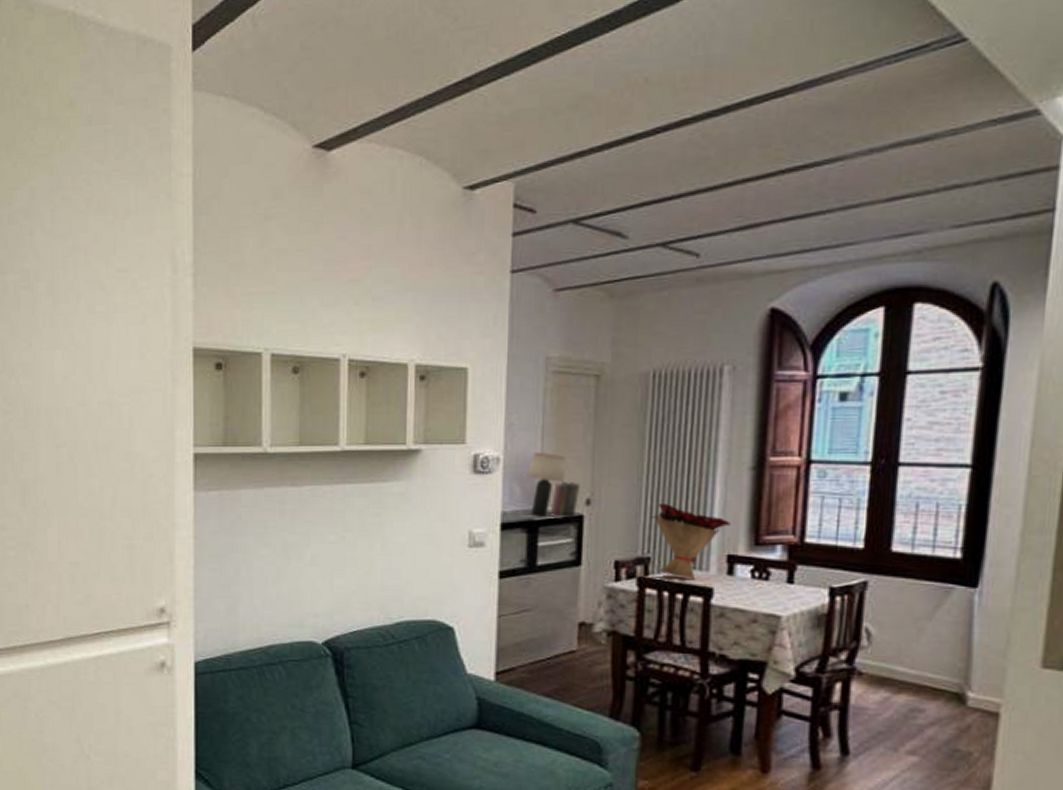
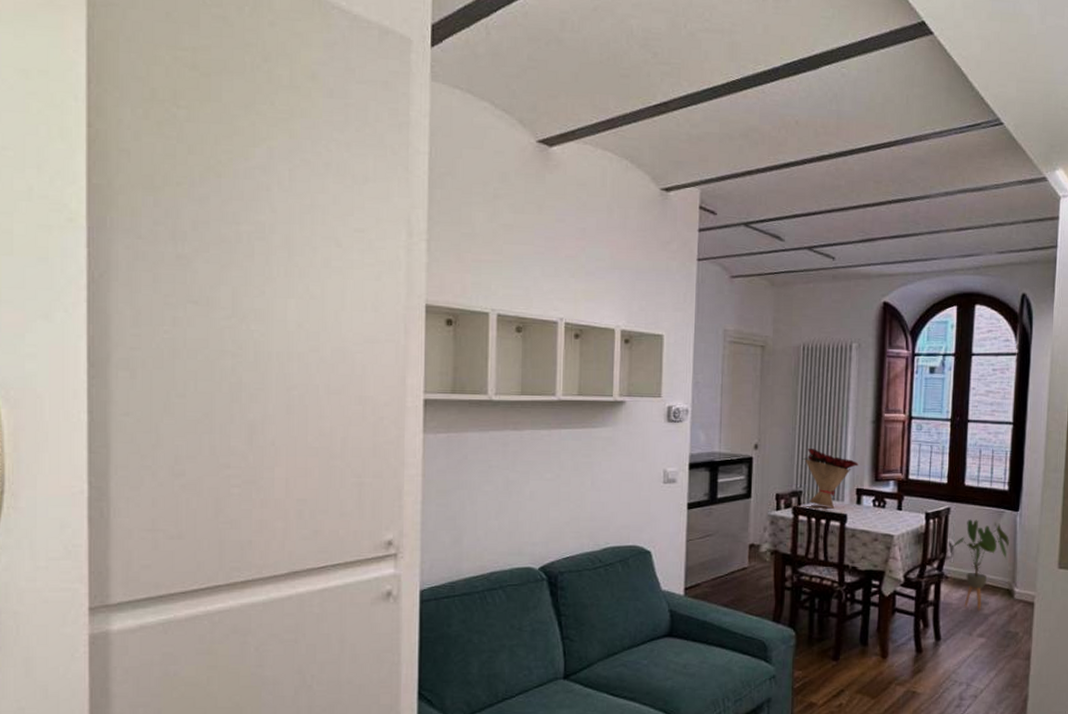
table lamp: present [527,451,567,517] -> none [709,405,740,458]
books: present [551,480,581,519] -> none [728,429,751,460]
house plant: none [868,597,961,720] -> present [951,519,1009,611]

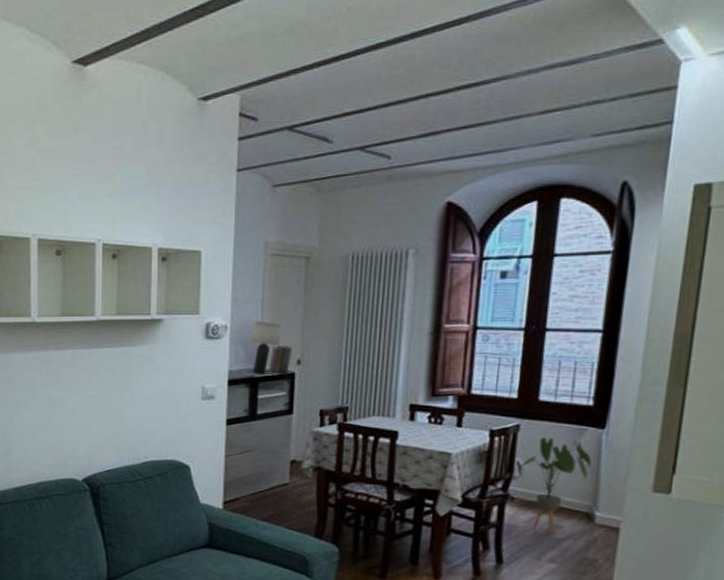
table lamp: none [709,405,740,458] -> present [249,320,282,374]
books: none [728,429,751,460] -> present [269,344,293,376]
flower bouquet: present [802,448,859,509] -> none [349,362,413,425]

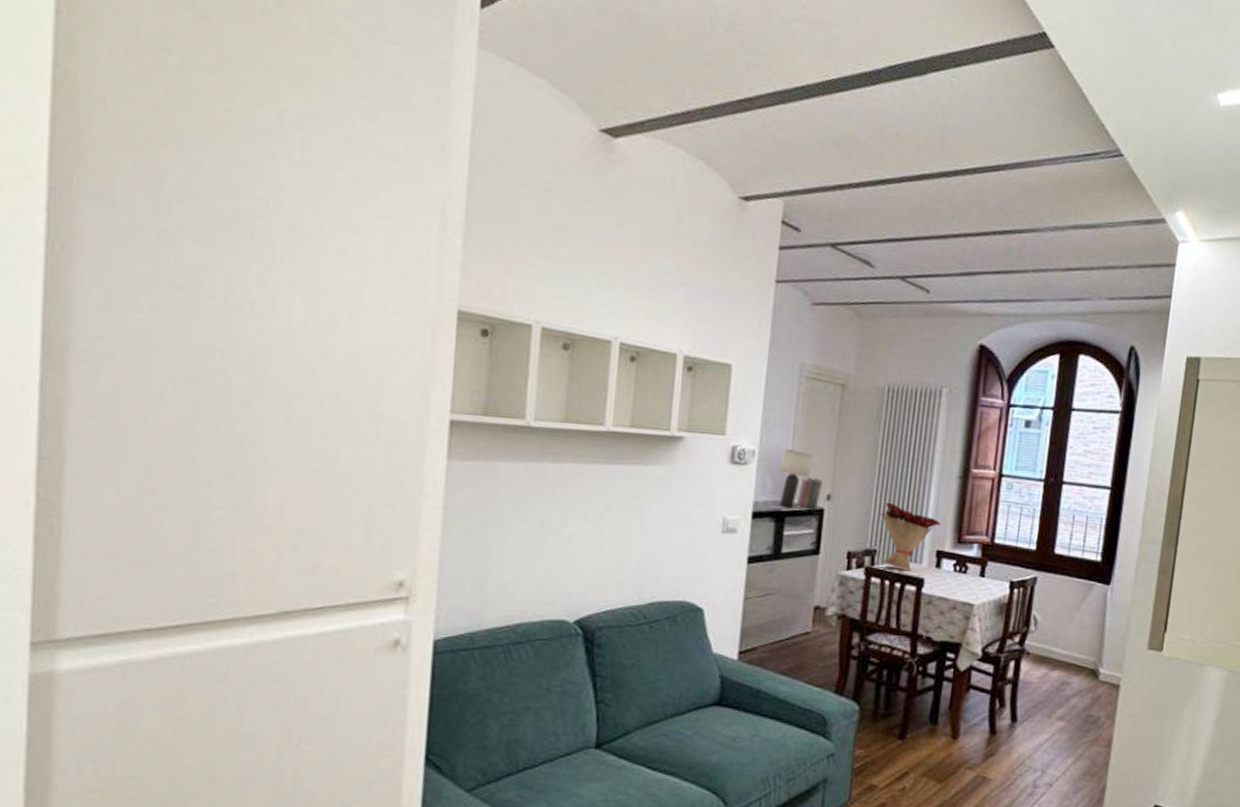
flower bouquet: none [349,362,413,425] -> present [878,502,941,571]
house plant: present [519,437,592,535] -> none [1035,591,1098,691]

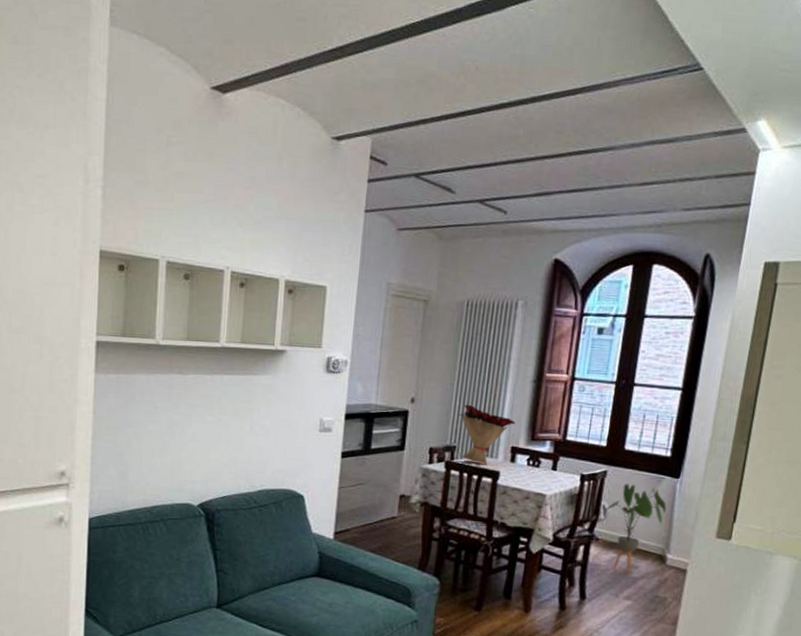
table lamp: present [777,448,814,509] -> none [367,358,399,410]
books: present [797,476,824,512] -> none [384,382,408,413]
house plant: none [1035,591,1098,691] -> present [604,484,667,574]

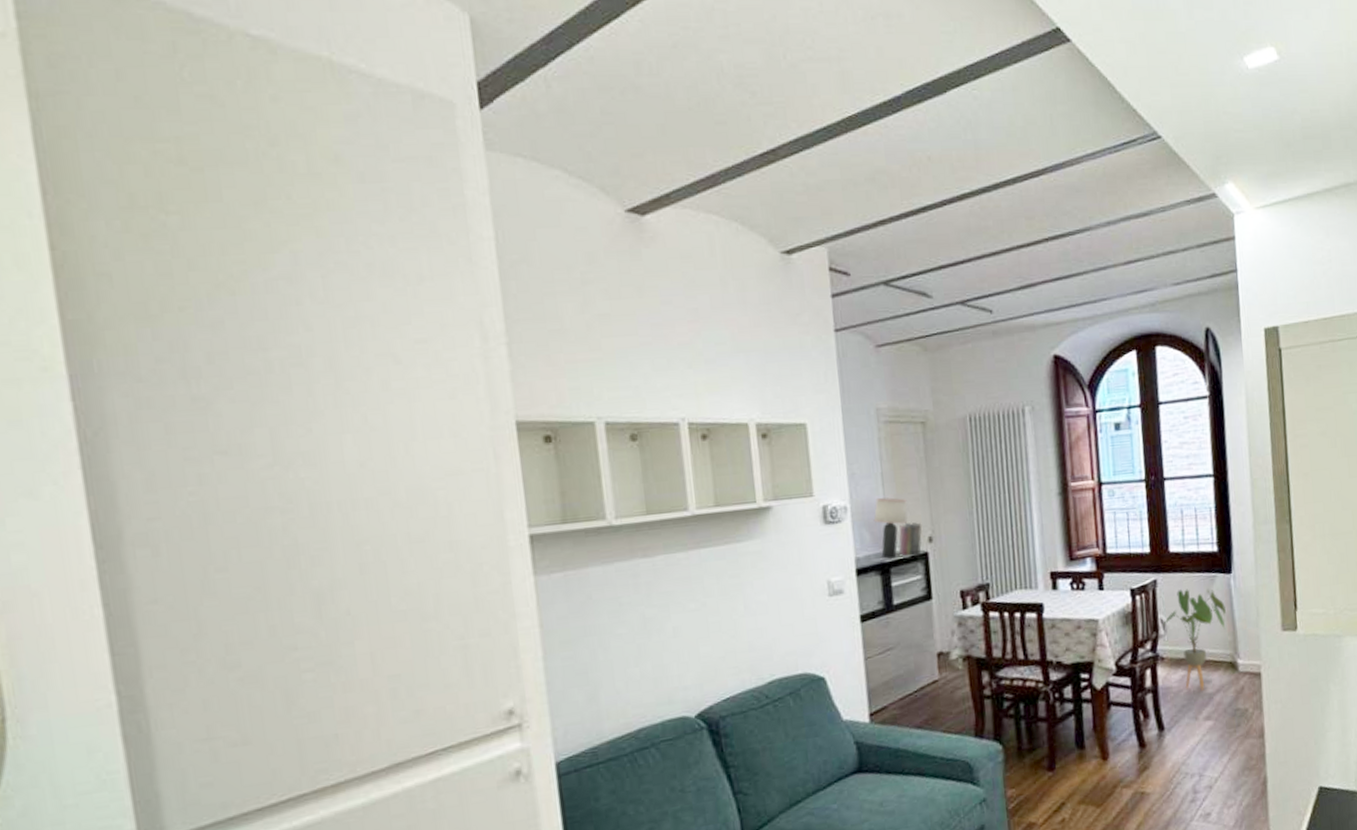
table lamp: none [367,358,399,410] -> present [873,497,908,559]
books: none [384,382,408,413] -> present [899,521,923,558]
flower bouquet: present [458,404,516,465] -> none [984,532,1049,599]

